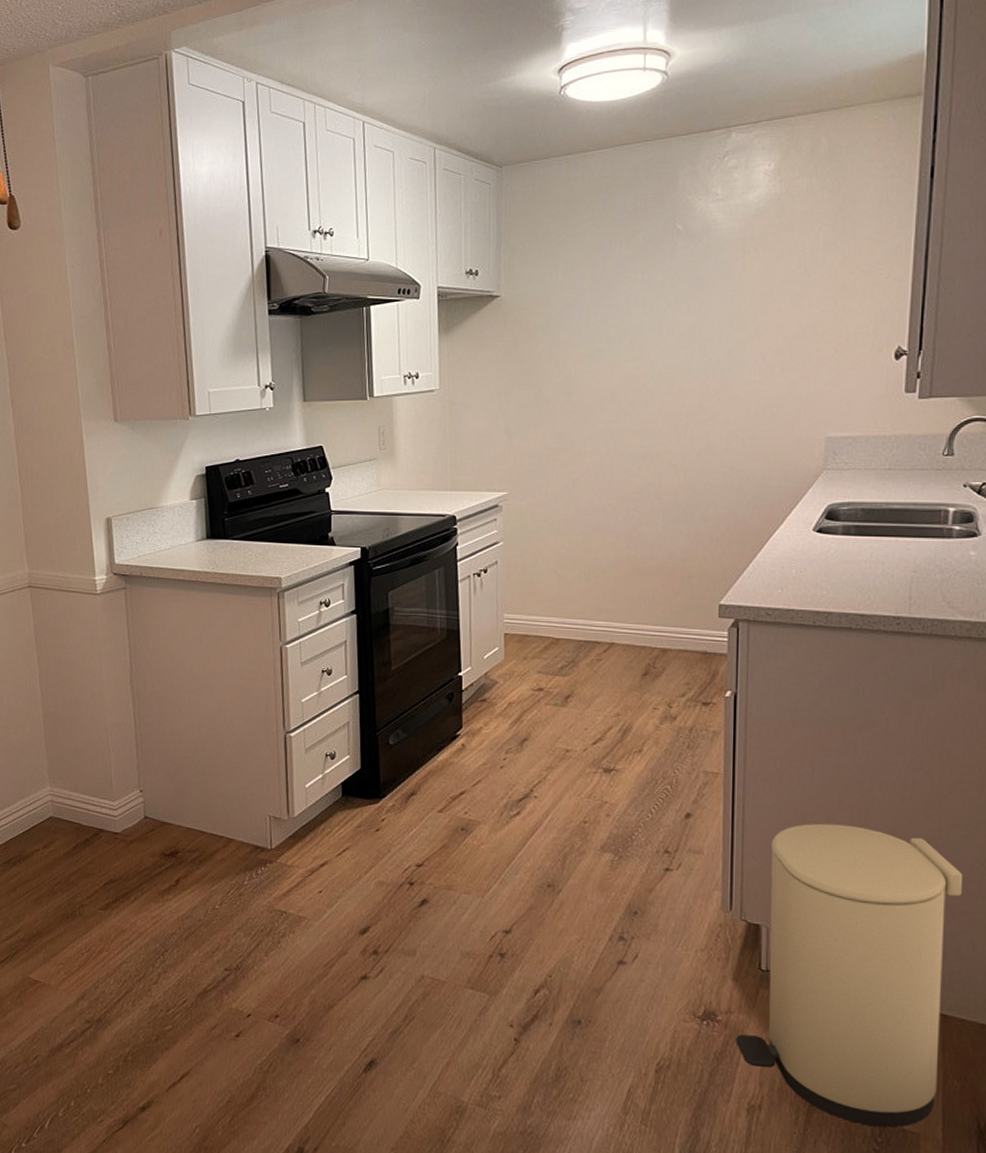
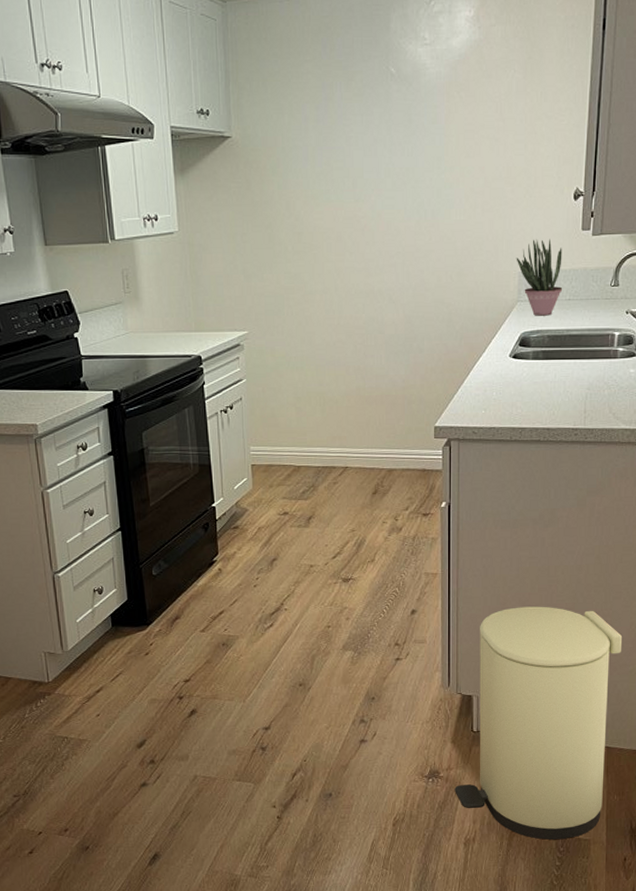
potted plant: none [822,402,881,487] -> present [516,239,563,316]

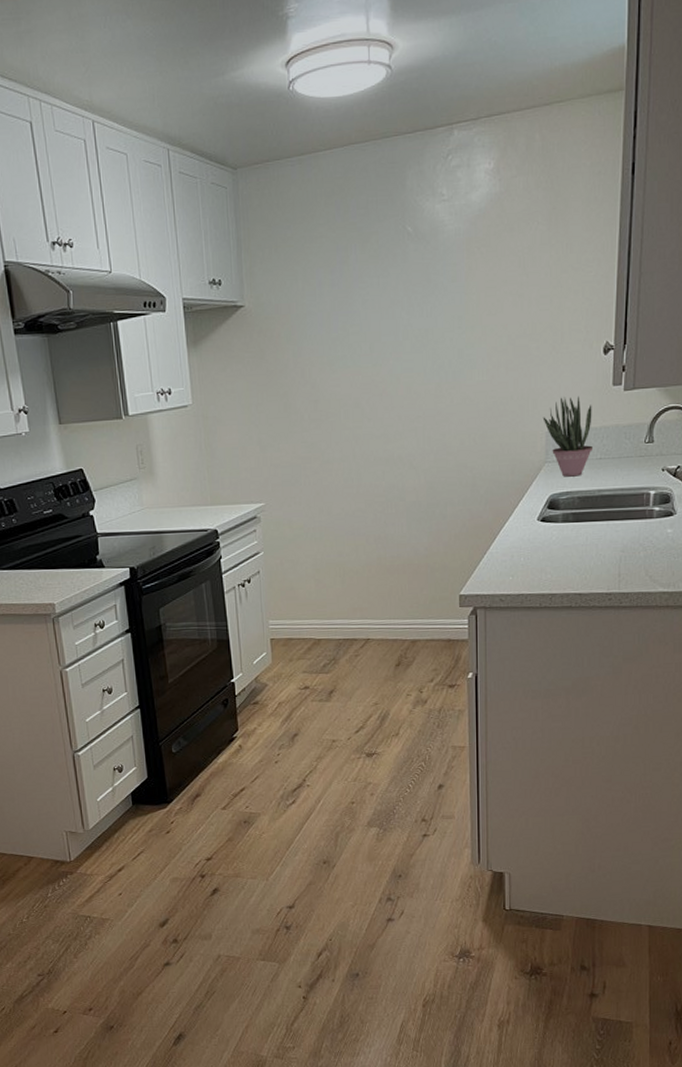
pedal bin: present [455,606,623,840] -> none [487,779,664,1022]

